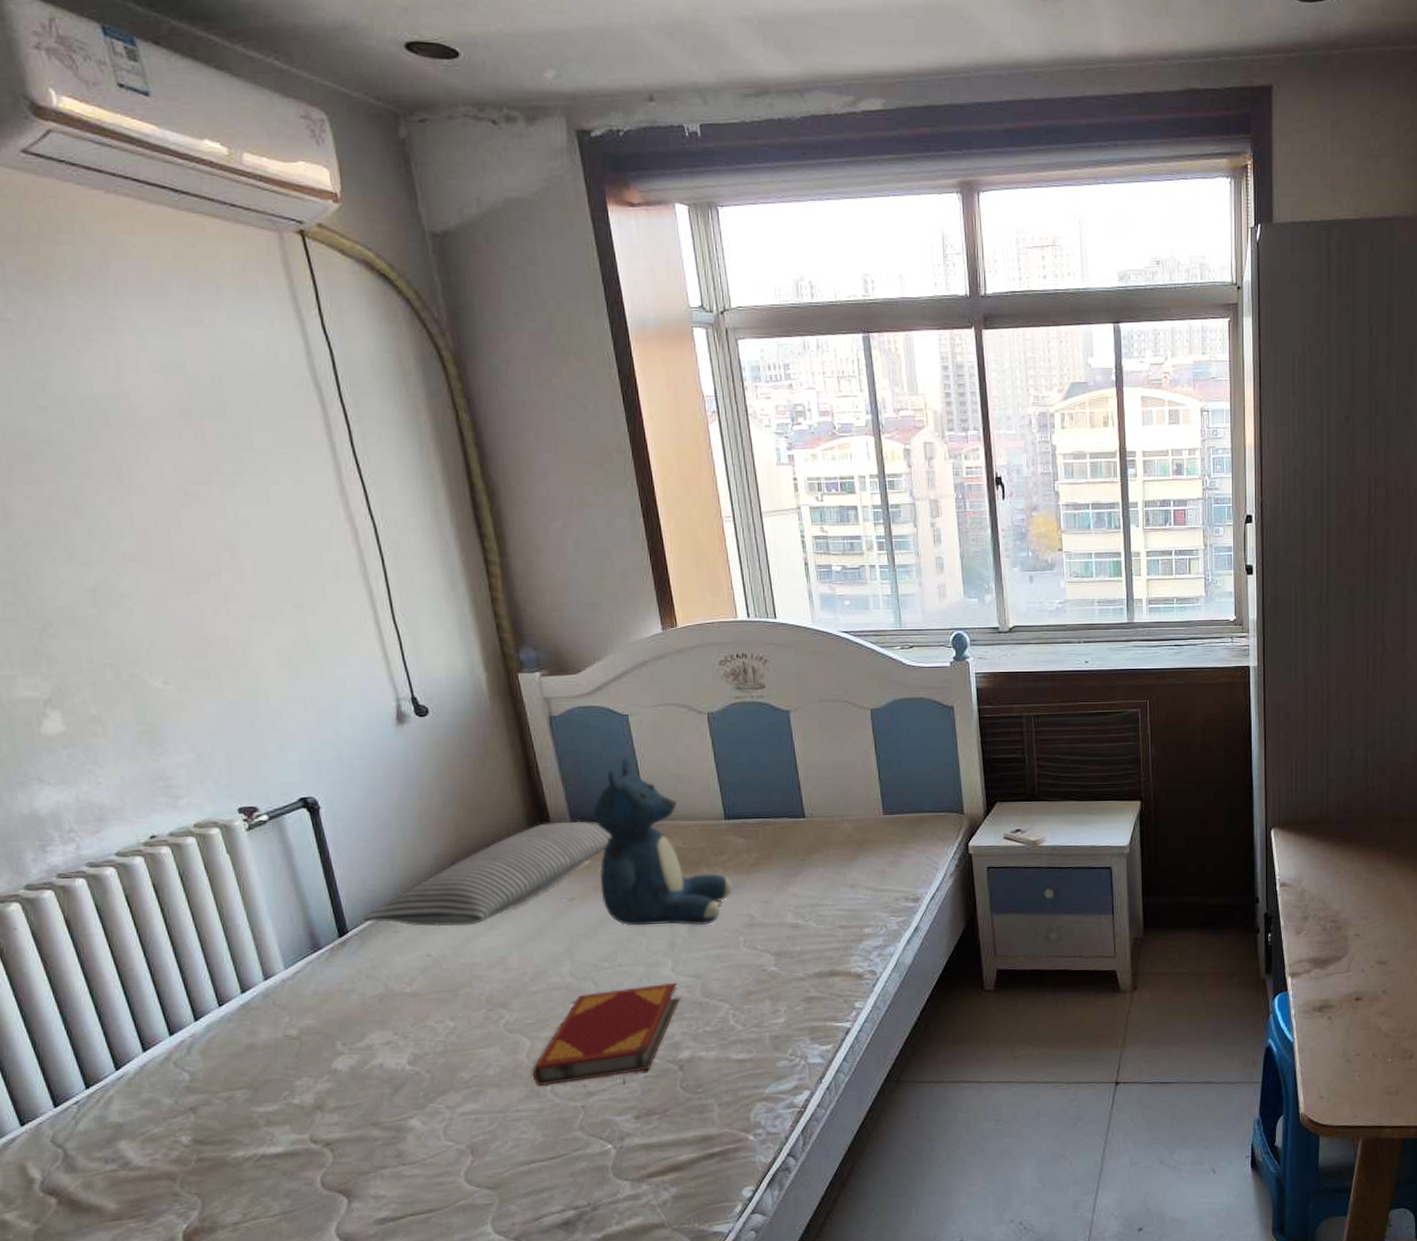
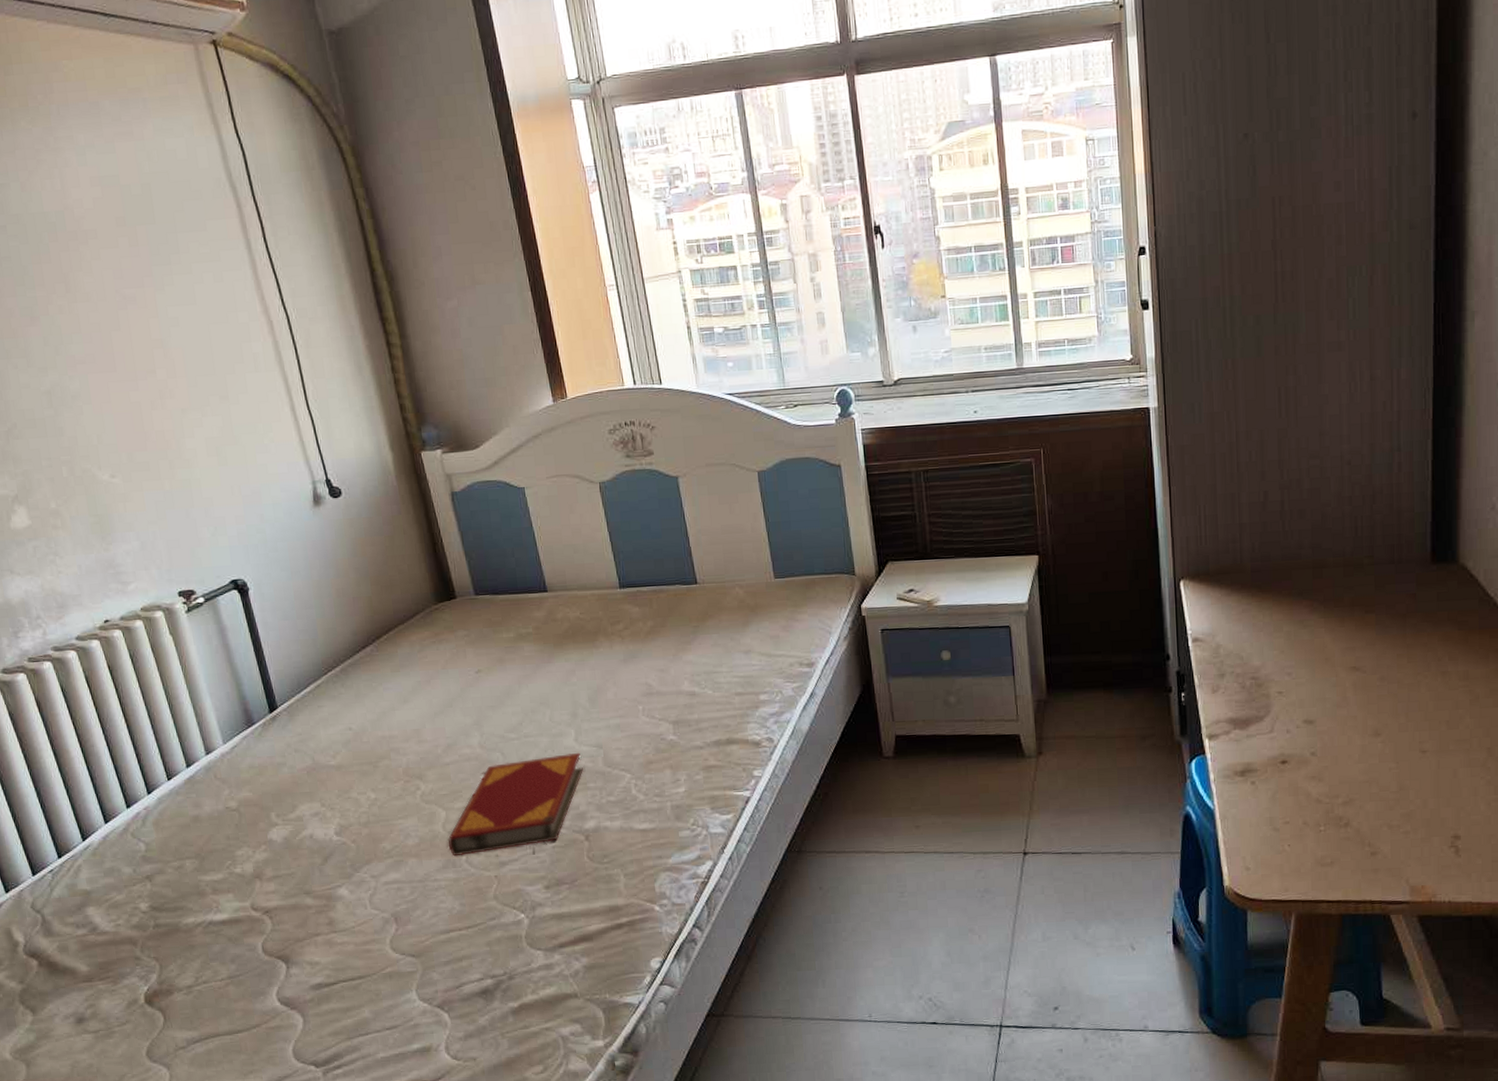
pillow: present [362,821,611,927] -> none [289,594,513,701]
teddy bear: present [593,757,733,926] -> none [495,529,631,697]

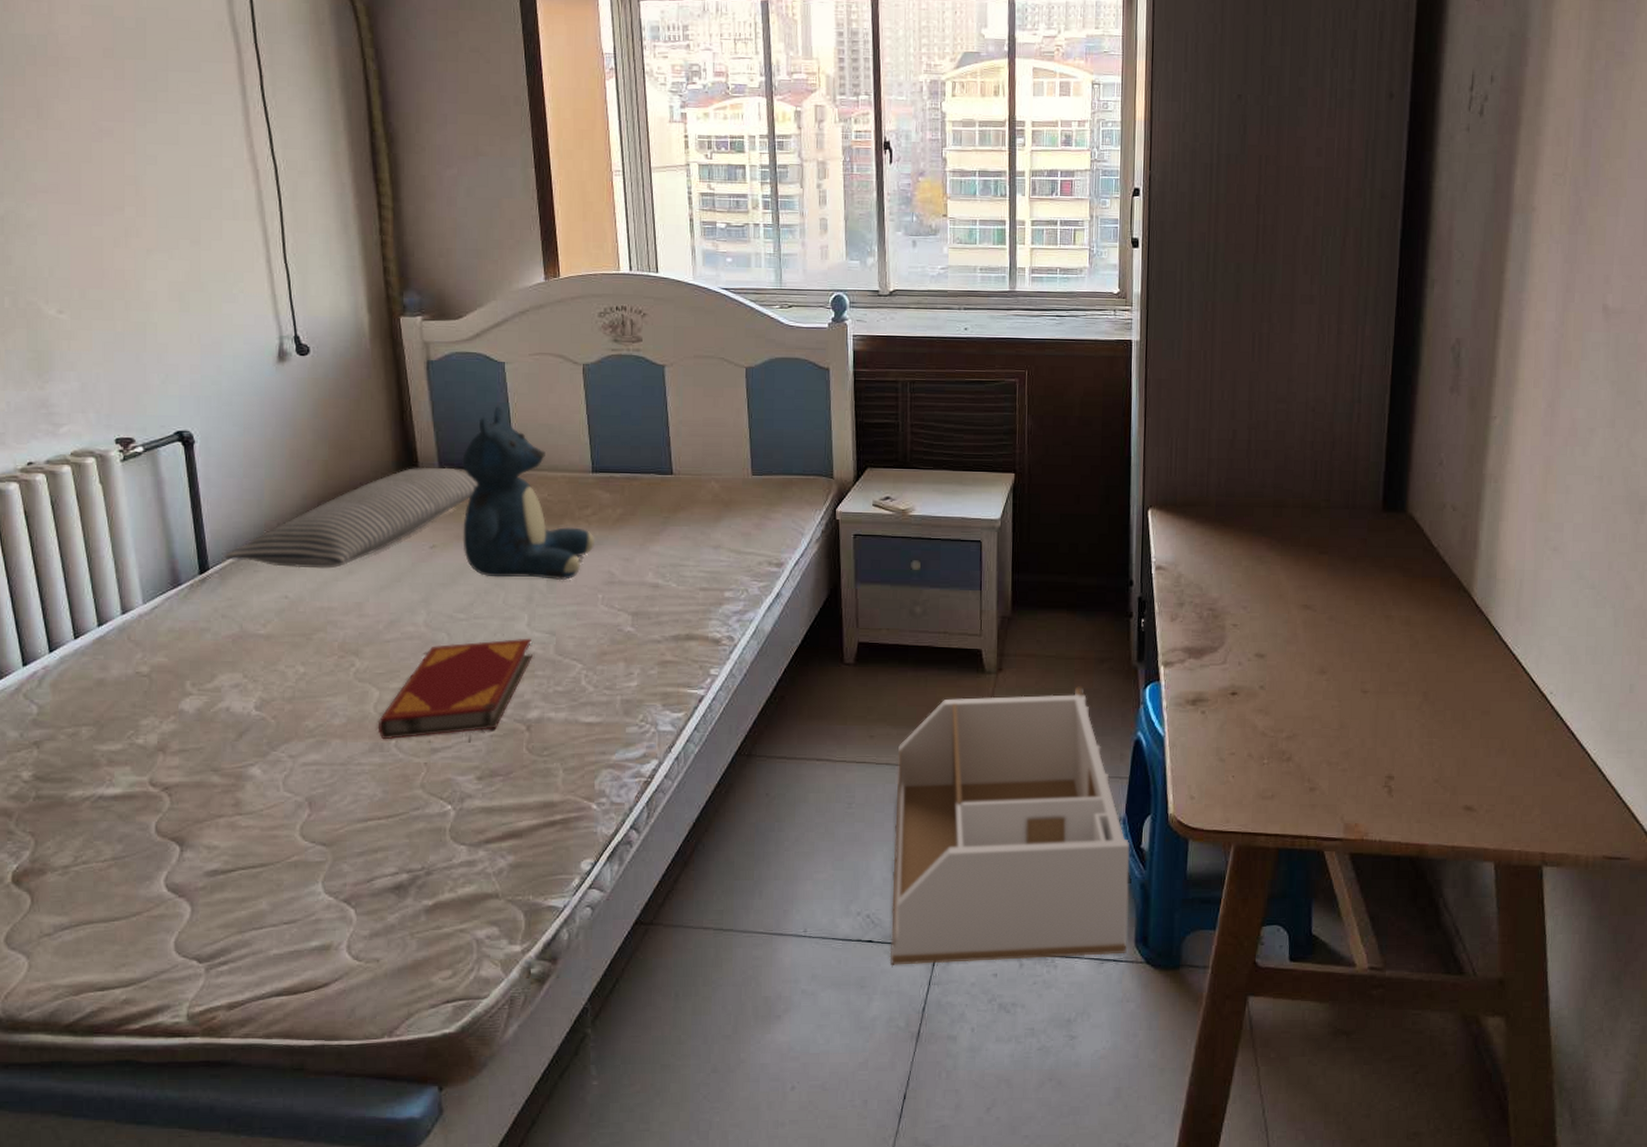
pillow: none [289,594,513,701] -> present [224,467,478,569]
teddy bear: none [495,529,631,697] -> present [462,405,596,581]
storage bin: none [945,763,1192,1045] -> present [889,685,1130,965]

